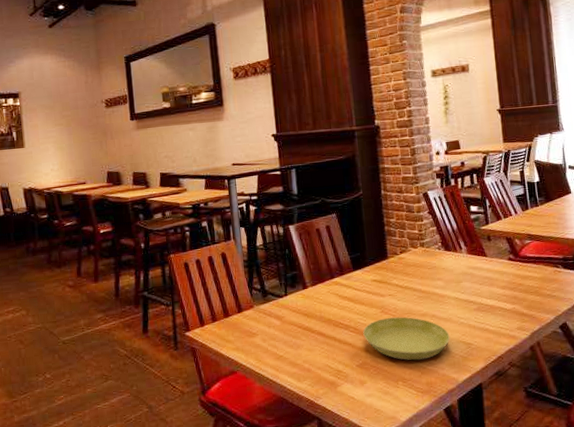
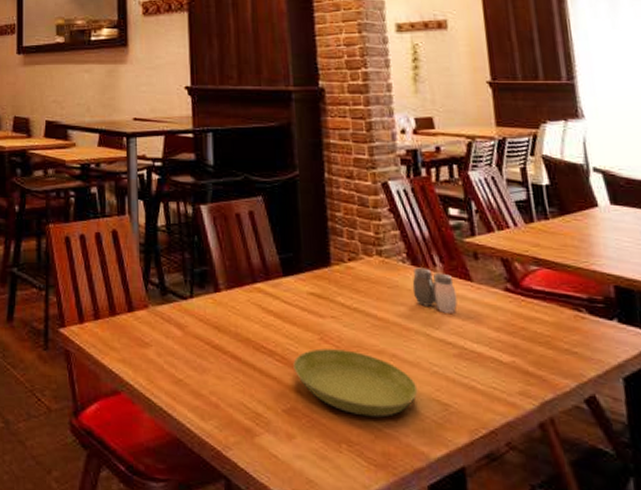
salt and pepper shaker: none [445,251,477,281] -> present [412,267,457,313]

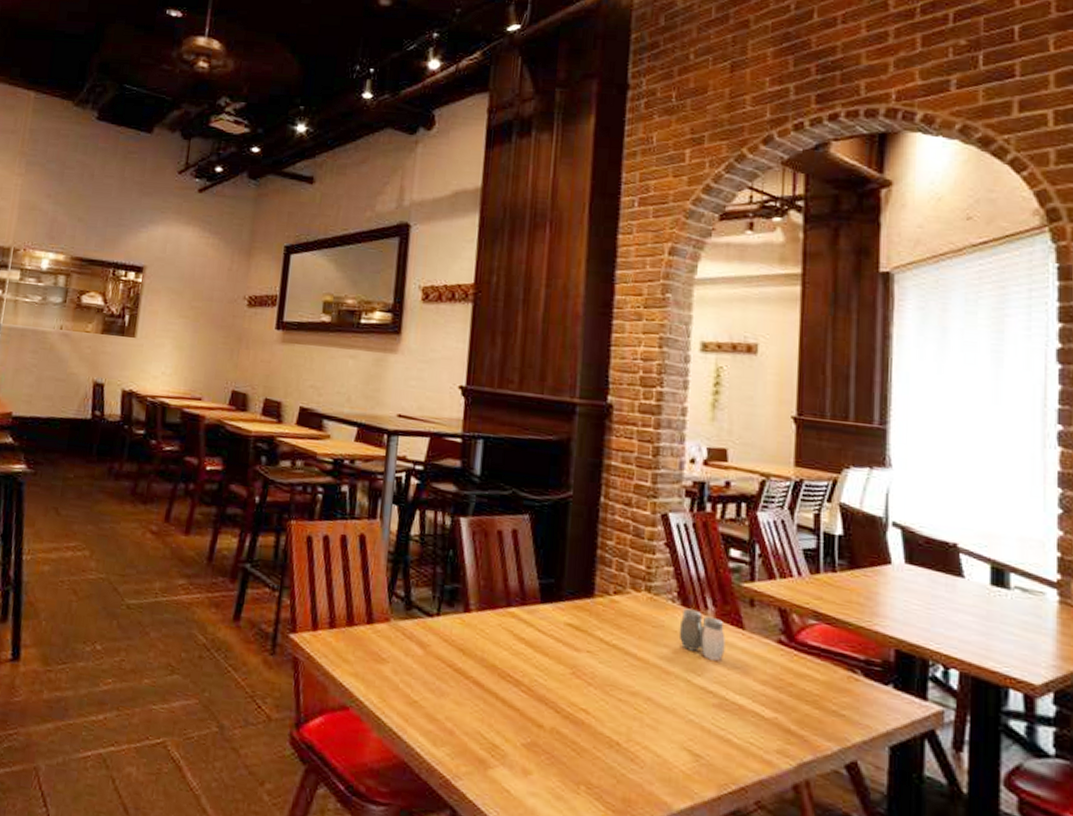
saucer: present [293,348,418,418] -> none [539,683,670,762]

